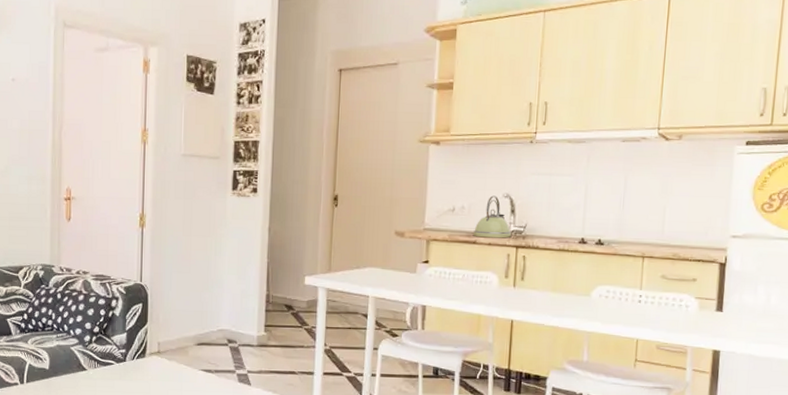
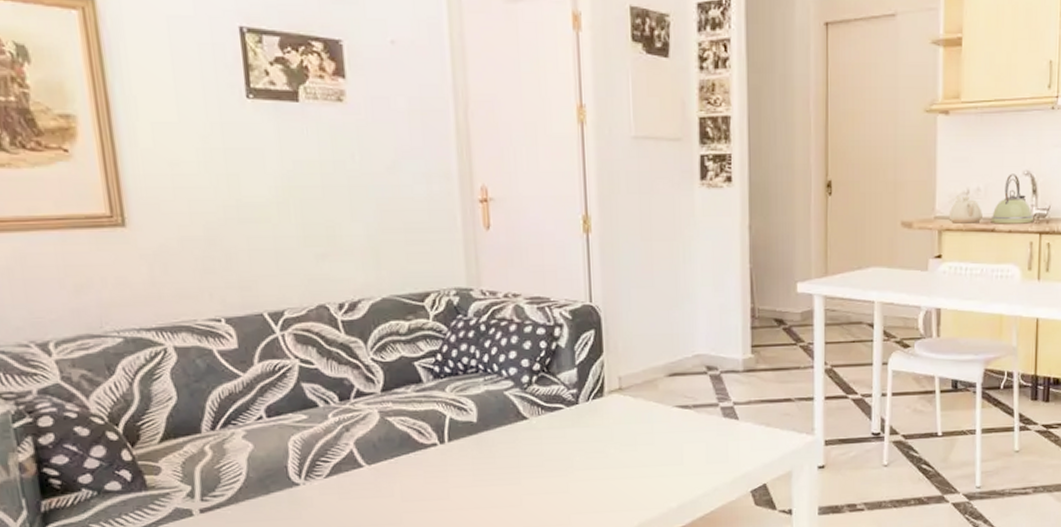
teapot: none [436,212,466,236] -> present [948,195,982,224]

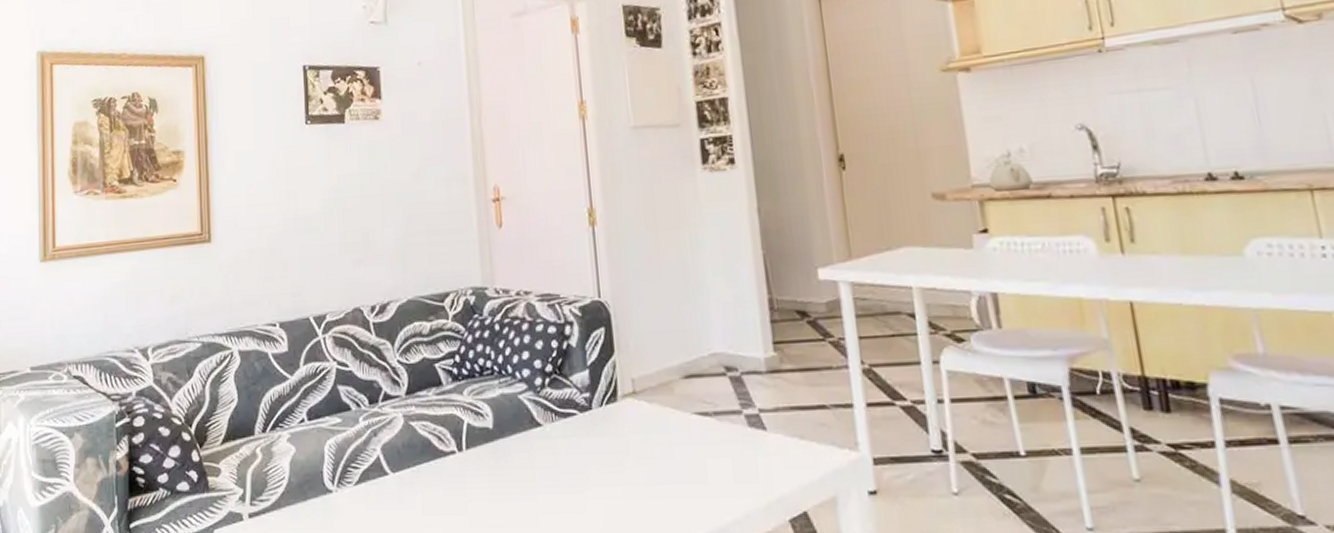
kettle: present [990,174,1034,226] -> none [1043,129,1103,190]

